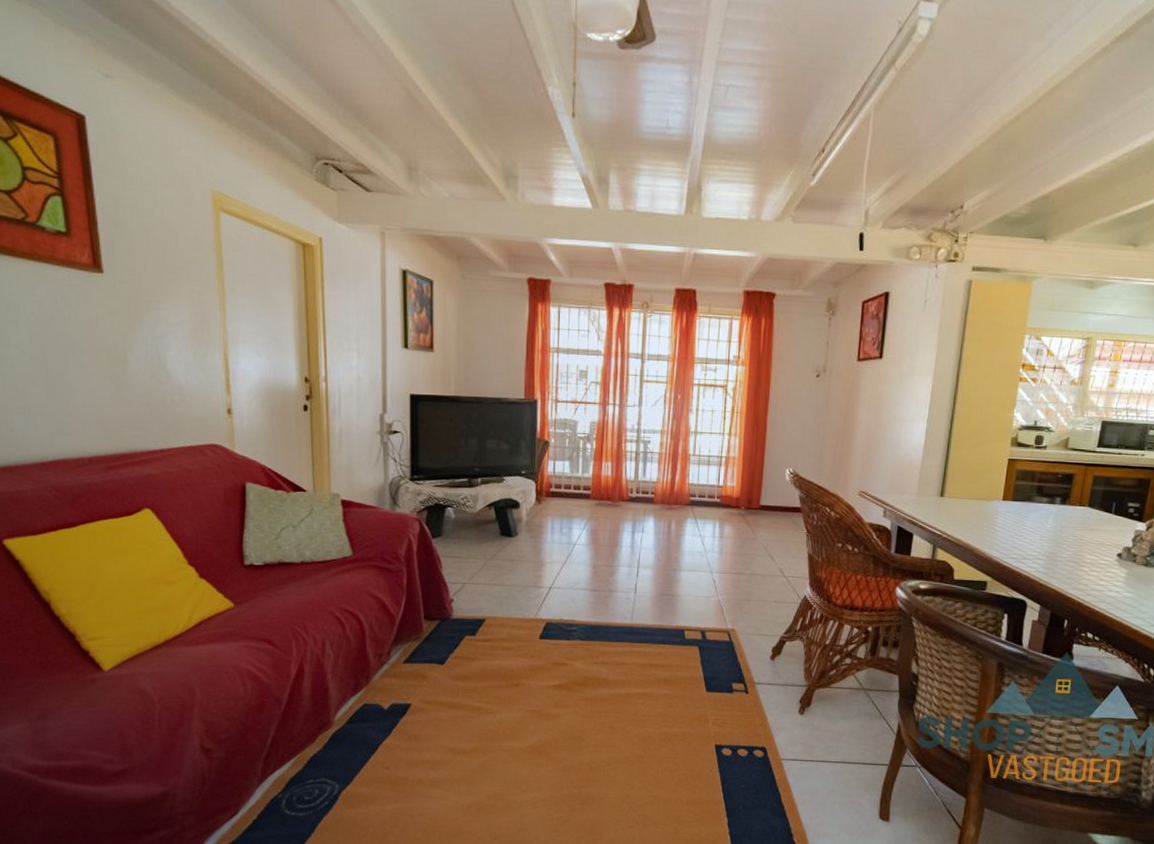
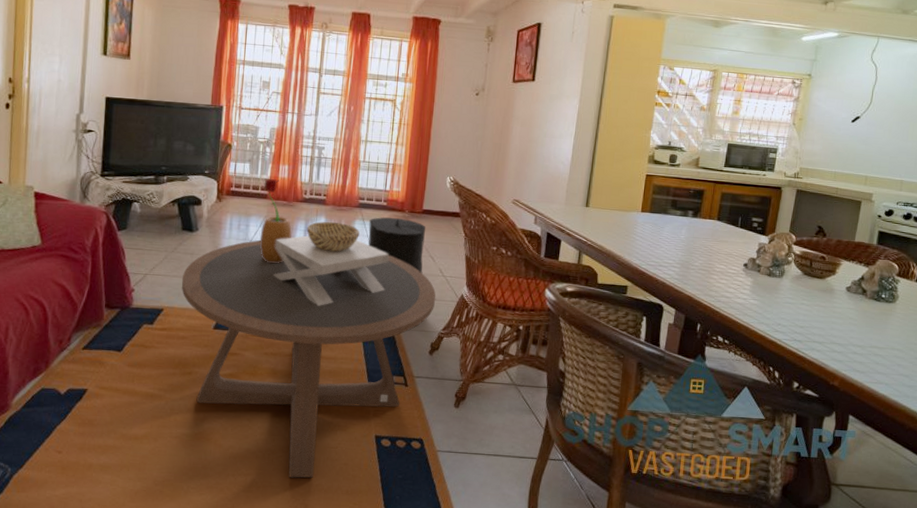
coffee table: none [503,544,777,790] -> present [181,240,436,478]
potted flower: none [584,477,618,569] -> present [260,178,292,264]
decorative bowl: none [600,521,724,612] -> present [273,221,389,306]
trash can: none [701,515,763,575] -> present [368,217,425,274]

